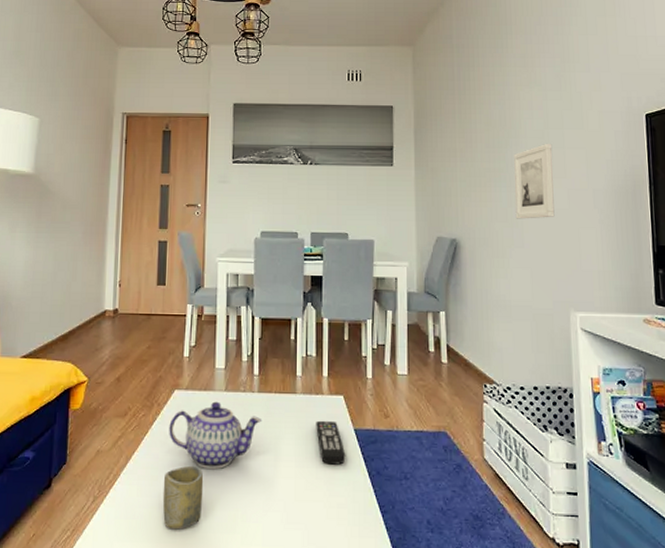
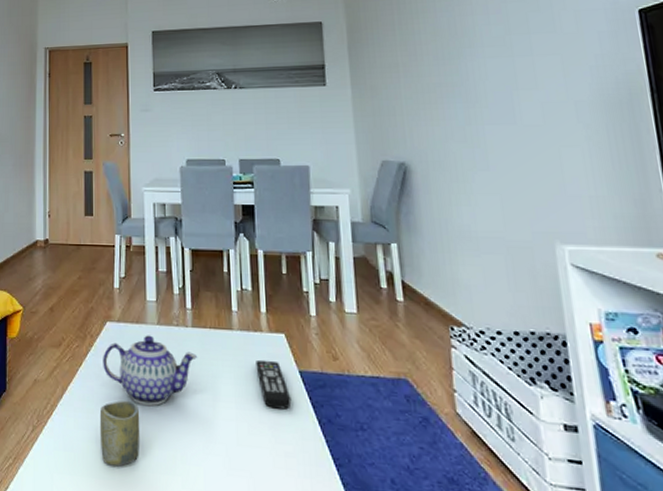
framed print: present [514,143,555,219] -> none [469,50,526,138]

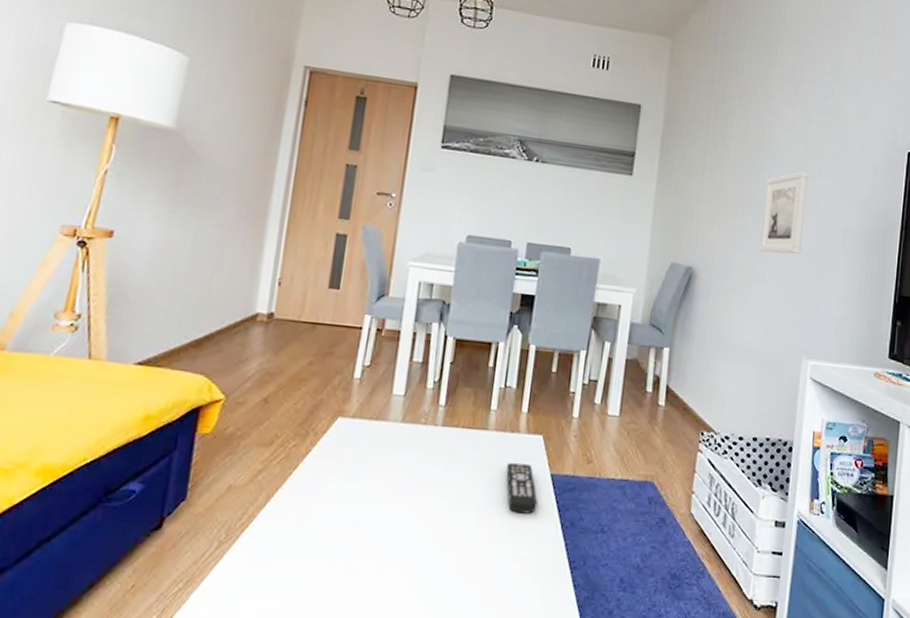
cup: present [99,400,140,467] -> none [307,508,364,583]
teapot: present [103,335,198,406] -> none [325,433,444,514]
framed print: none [469,50,526,138] -> present [759,170,809,254]

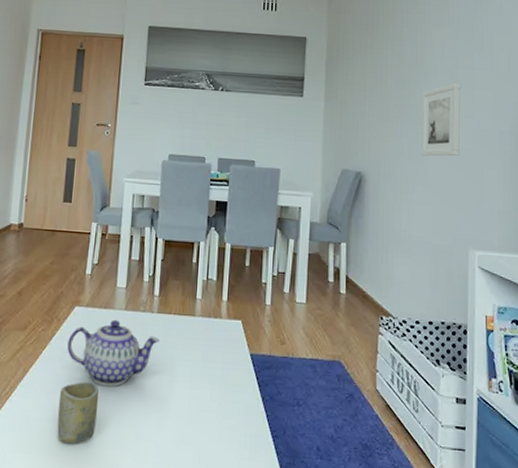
cup: none [307,508,364,583] -> present [57,381,99,444]
teapot: none [325,433,444,514] -> present [67,319,160,387]
remote control: present [506,462,538,514] -> none [212,343,241,388]

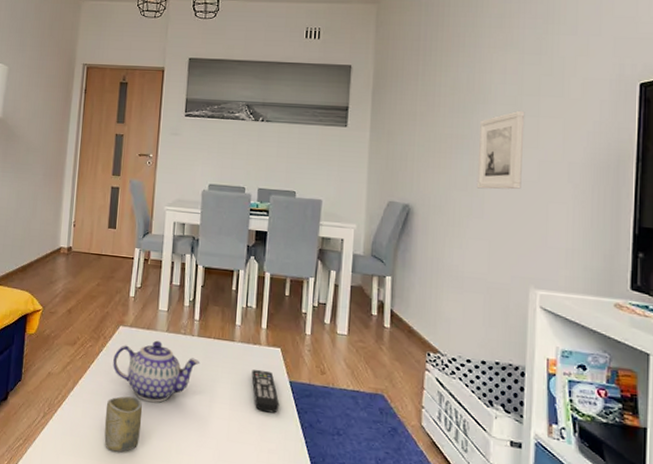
remote control: none [212,343,241,388] -> present [251,369,280,413]

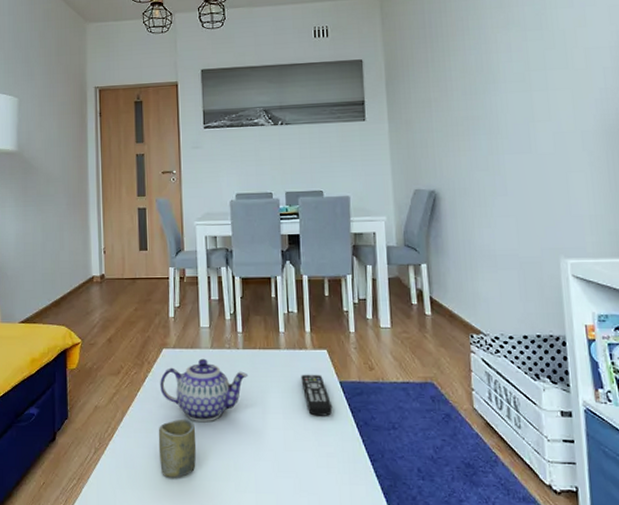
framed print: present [476,110,525,190] -> none [493,86,540,167]

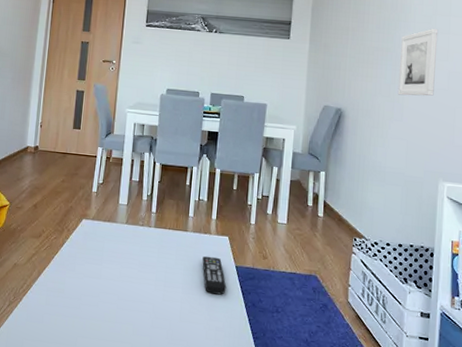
cup: present [158,418,197,478] -> none [66,283,103,335]
teapot: present [160,358,249,423] -> none [75,232,157,289]
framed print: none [493,86,540,167] -> present [397,28,439,96]

